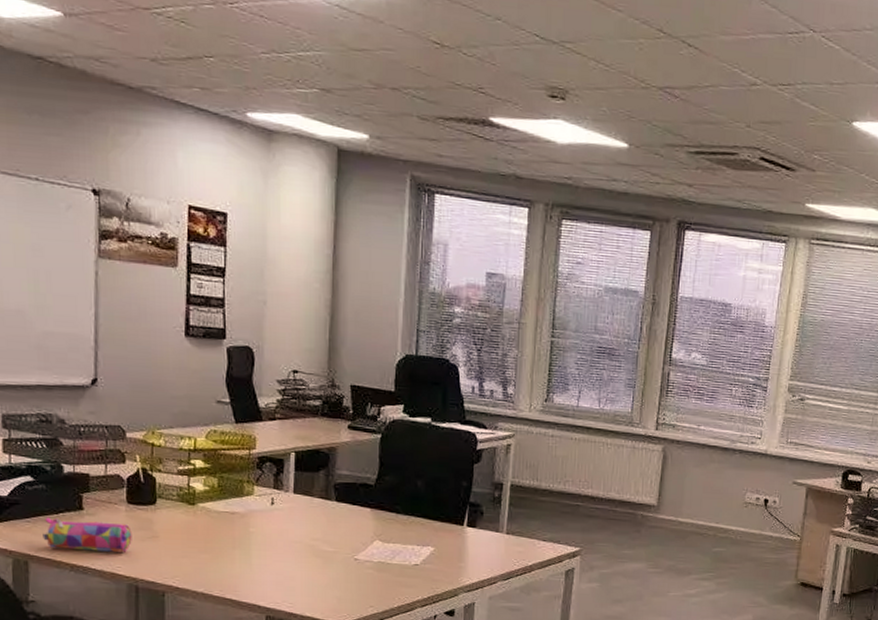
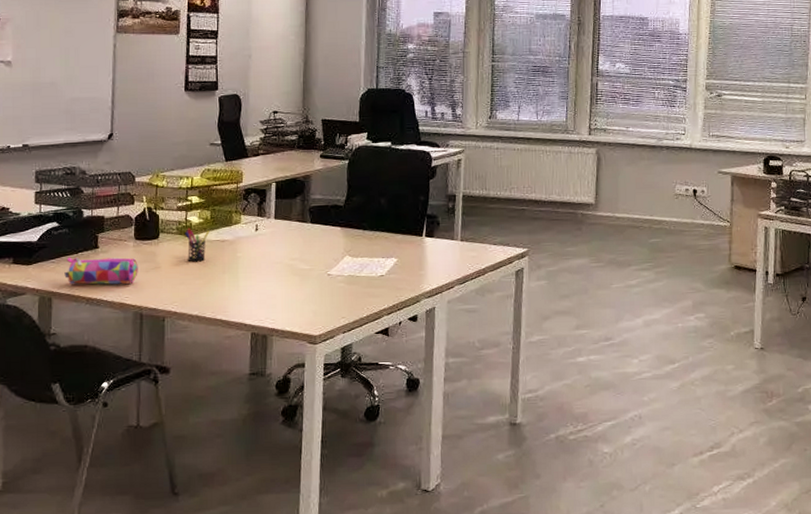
pen holder: none [187,495,217,534] -> present [185,228,210,262]

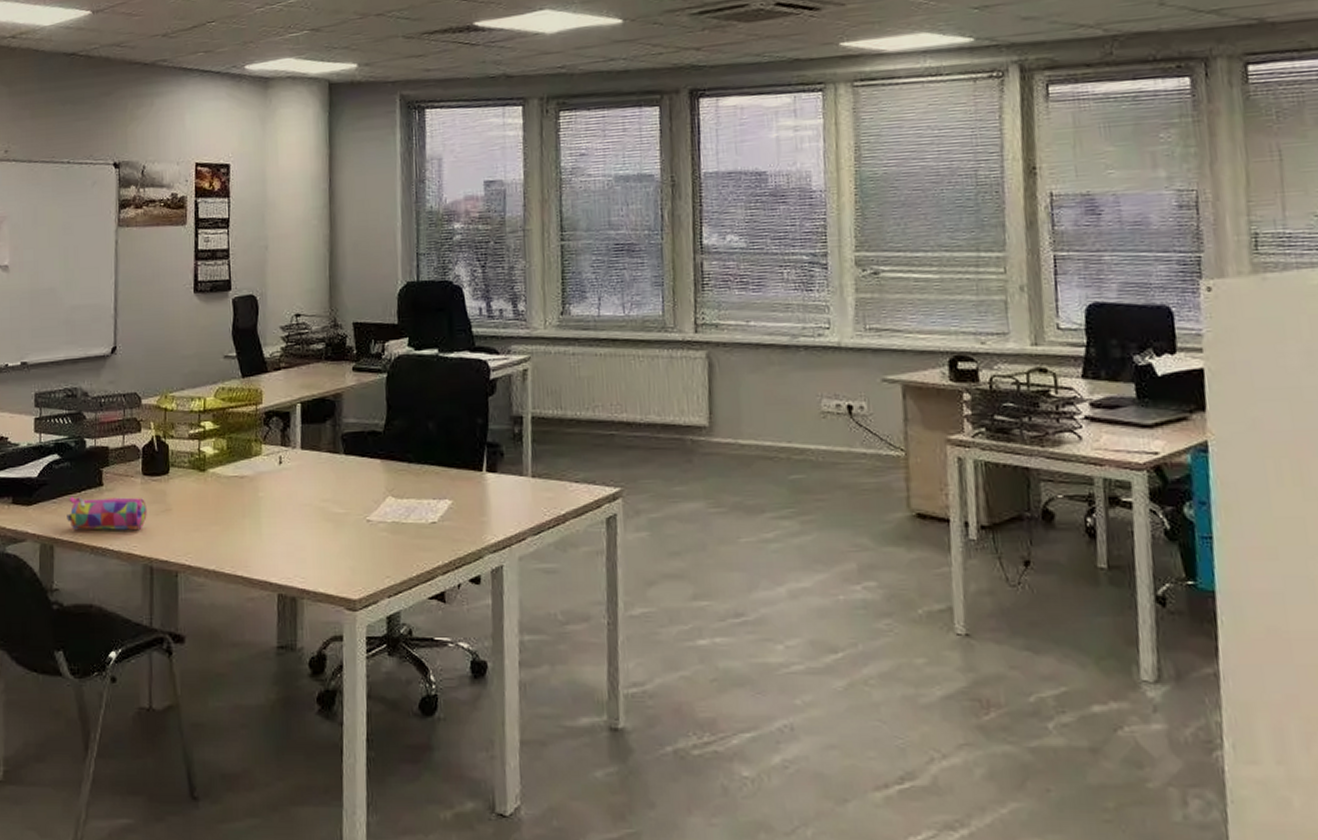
pen holder: present [185,228,210,262] -> none [198,460,227,503]

